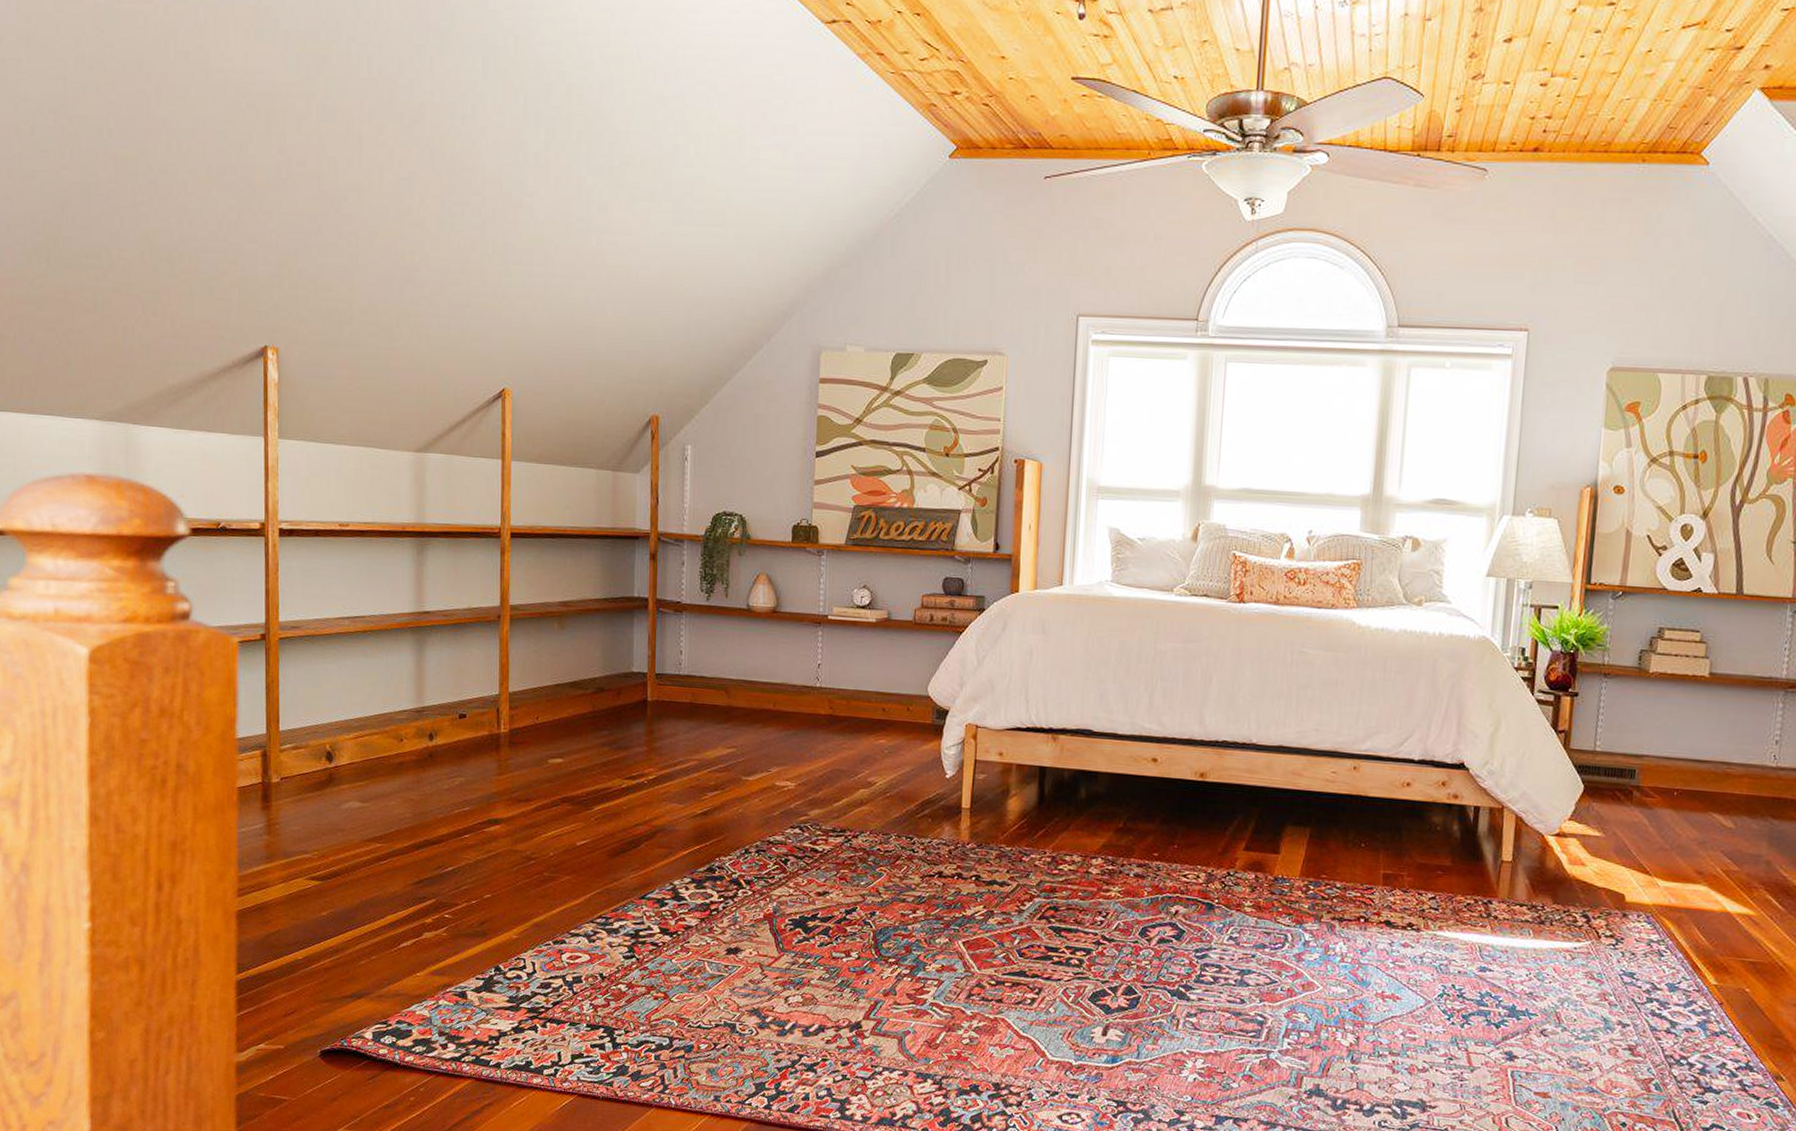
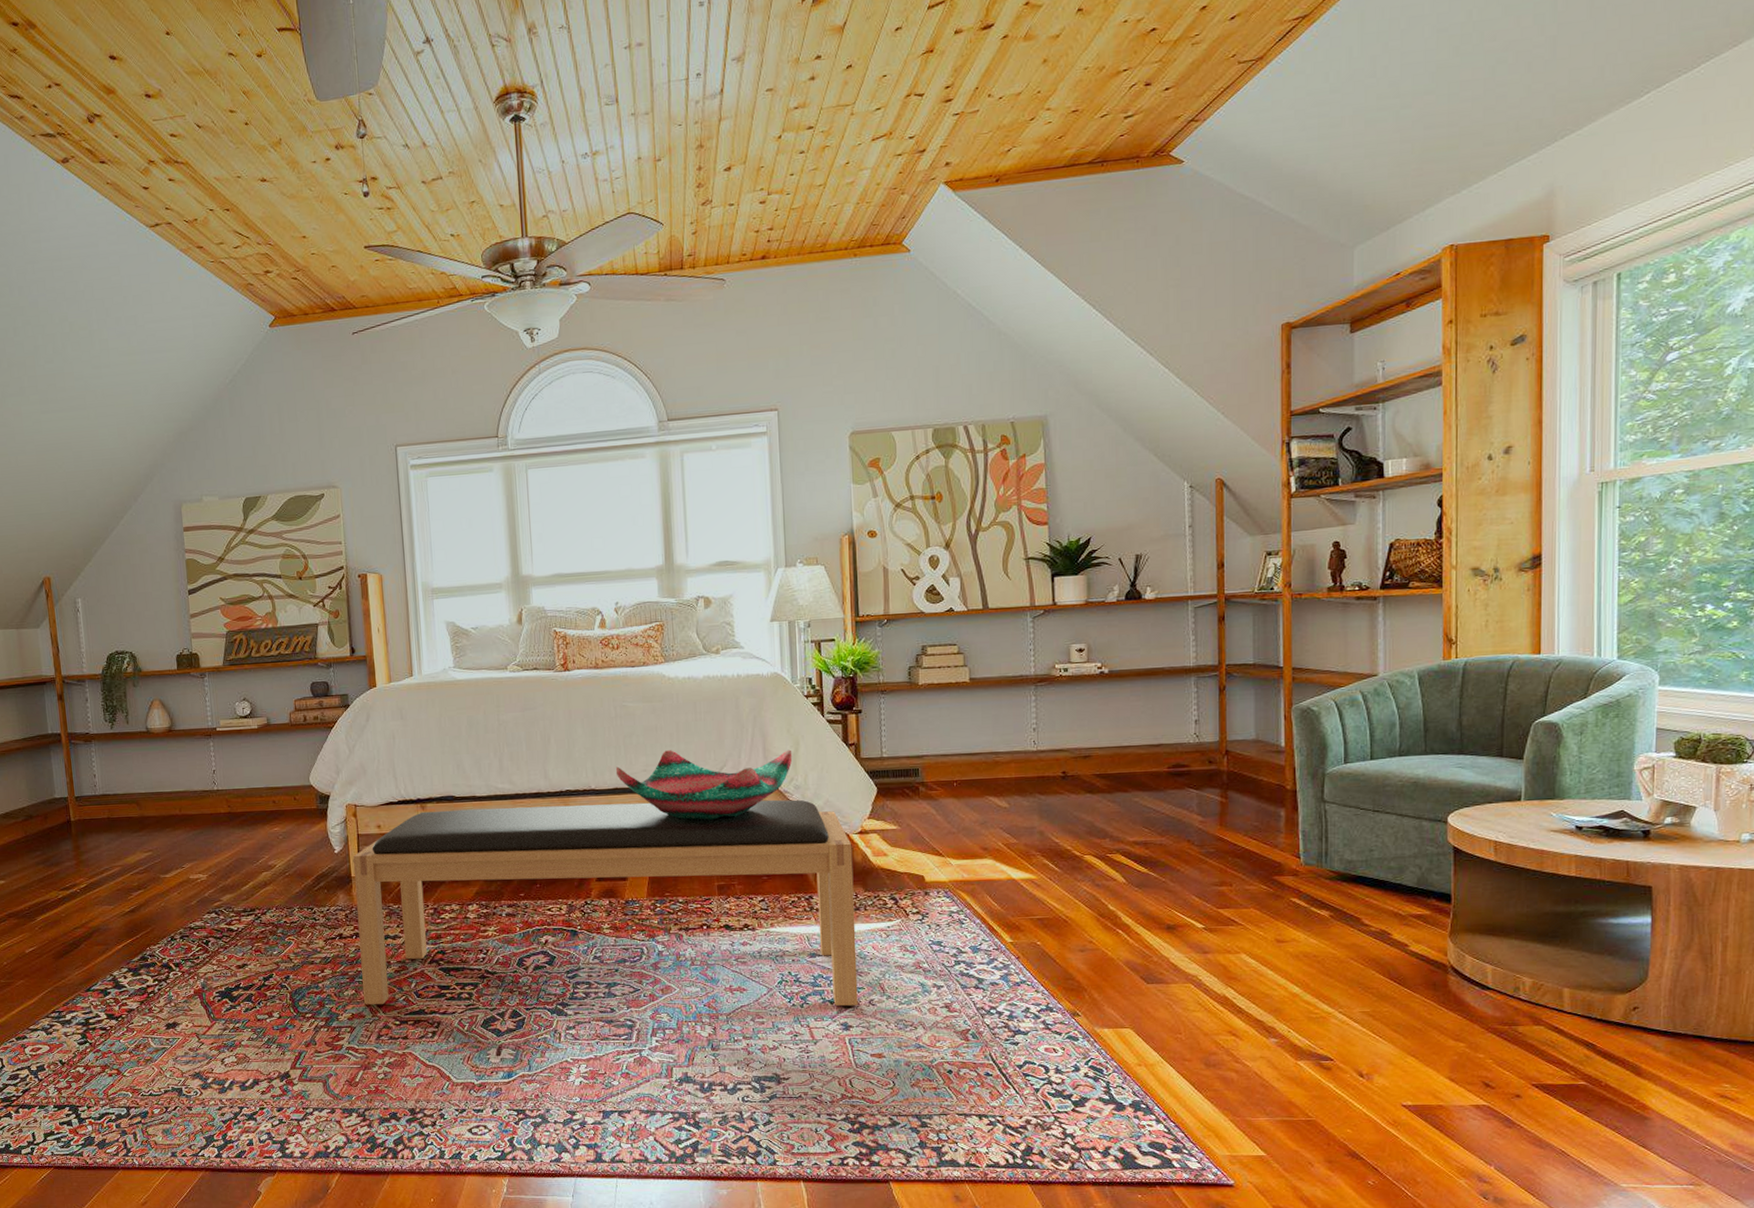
bench: none [957,743,1546,1034] -> present [353,799,858,1006]
decorative bowl: none [1282,710,1491,798] -> present [615,749,793,820]

